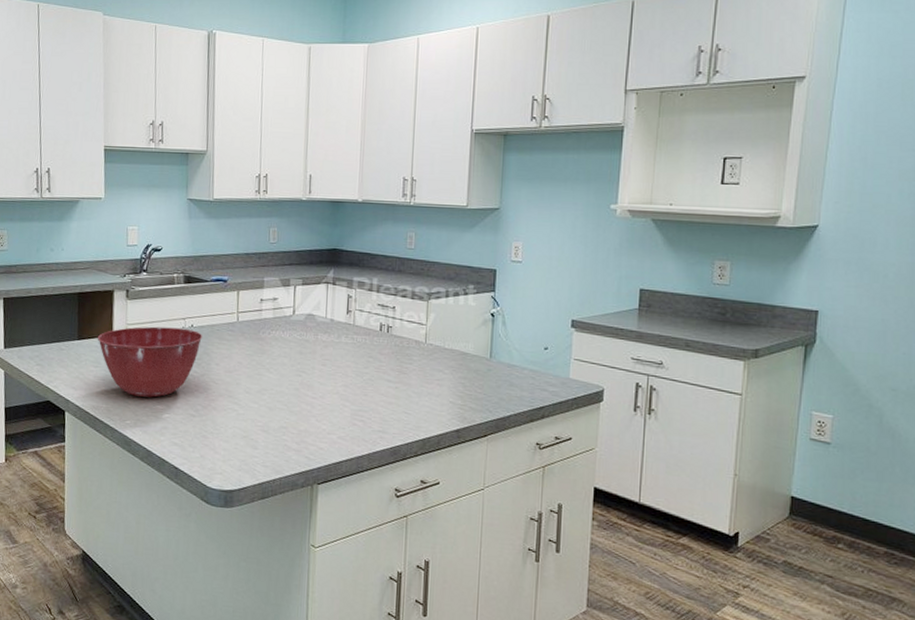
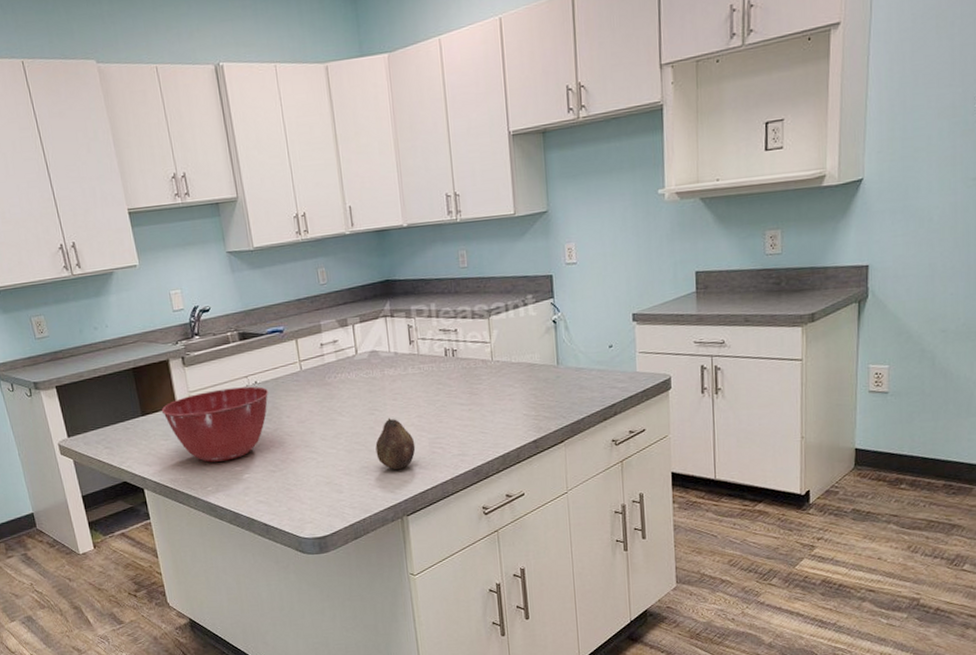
fruit: none [297,382,337,436] -> present [375,418,416,470]

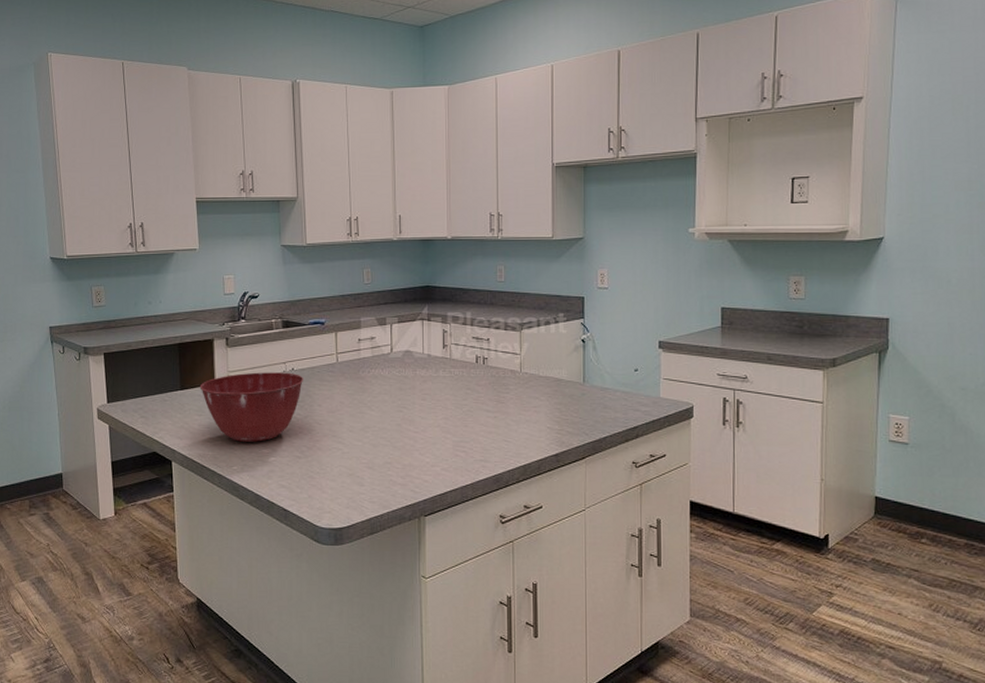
fruit: present [375,418,416,470] -> none [400,417,439,469]

